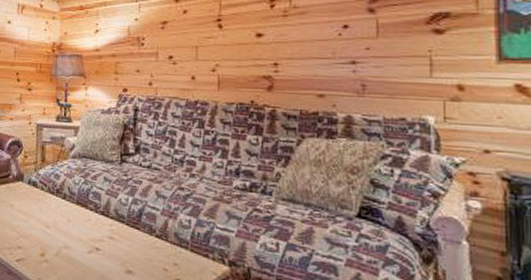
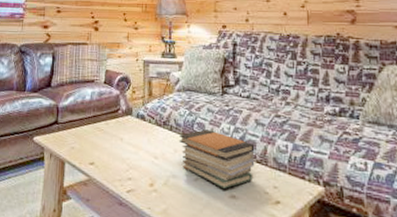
book stack: none [73,199,155,263] -> present [179,129,255,189]

